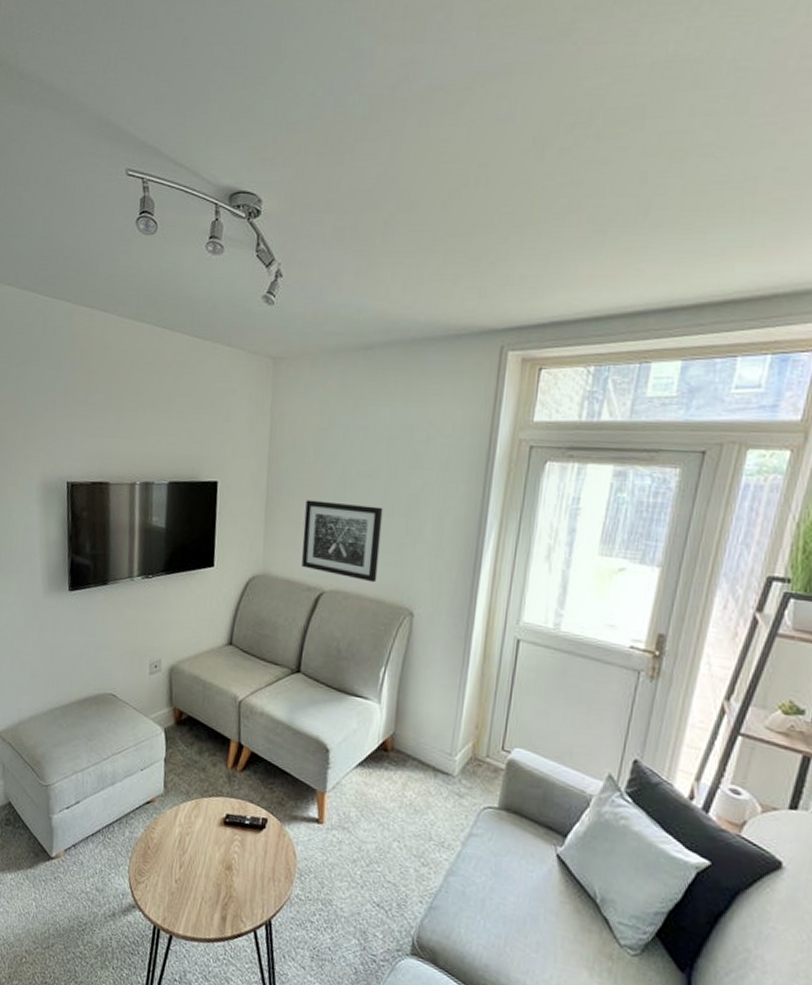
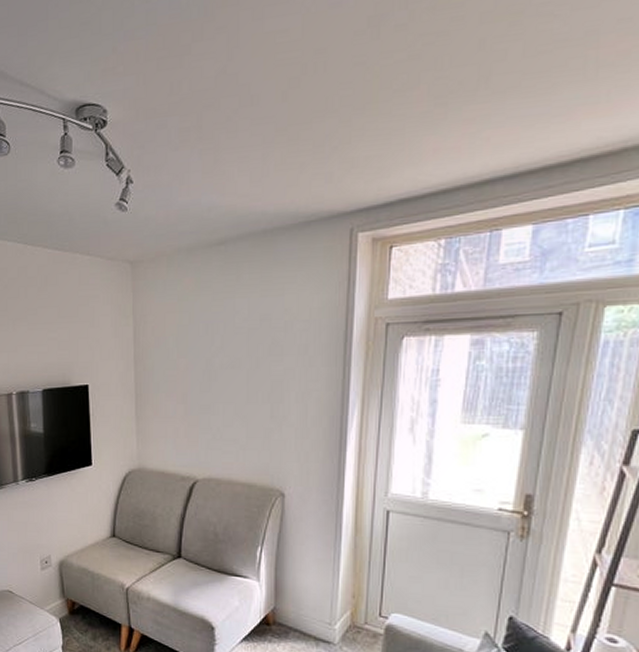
wall art: present [302,500,383,583] -> none [173,394,248,468]

